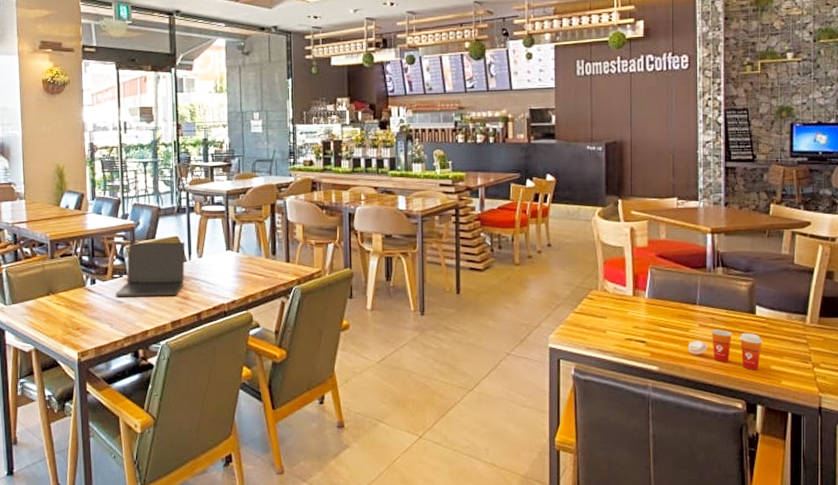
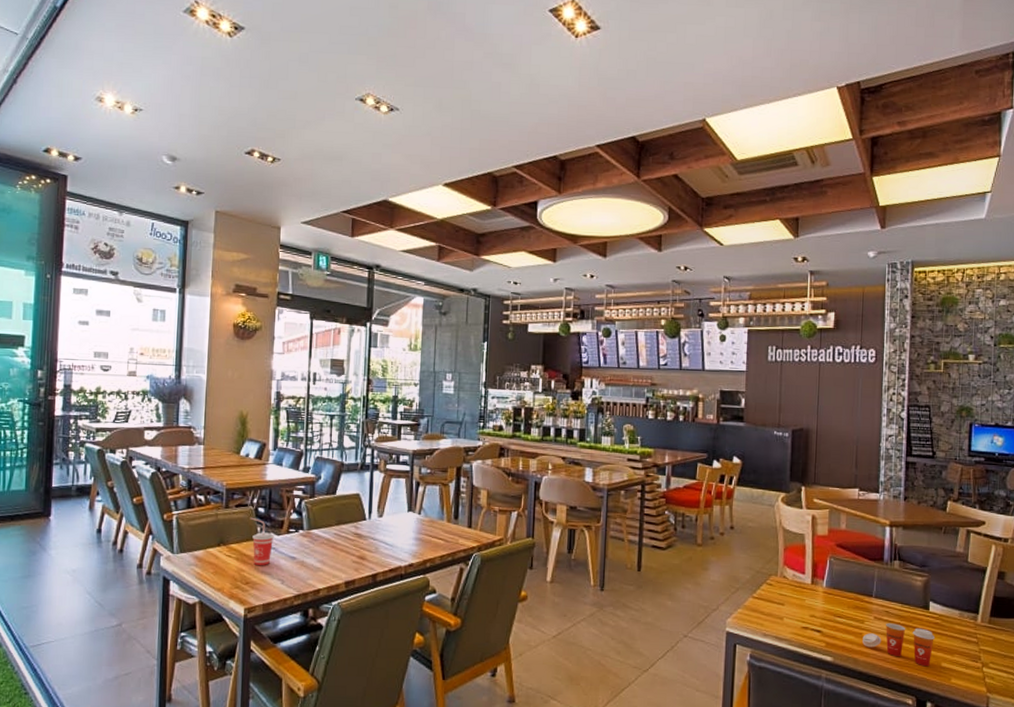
beverage cup: none [75,266,100,312] -> present [250,517,275,566]
laptop: present [116,242,186,297] -> none [290,496,367,555]

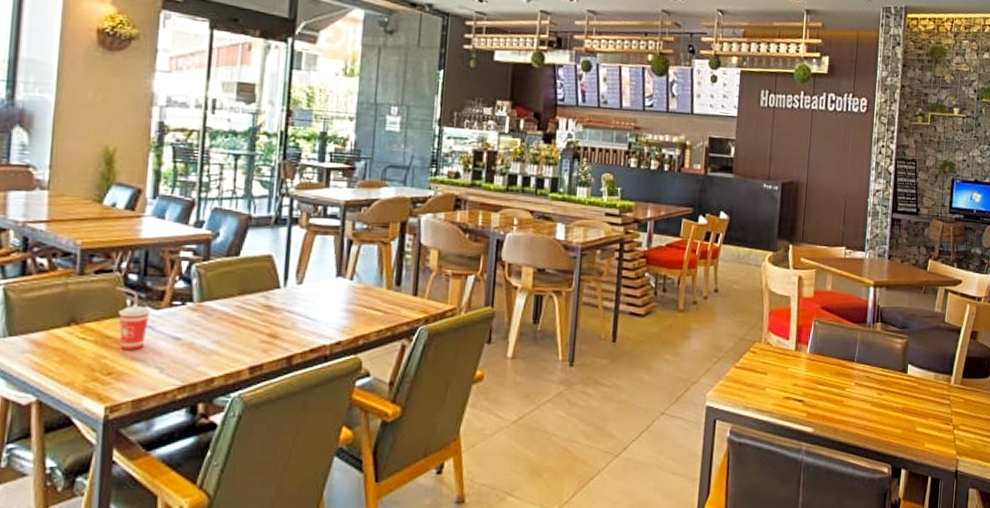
beverage cup: present [862,623,936,667] -> none [843,389,912,433]

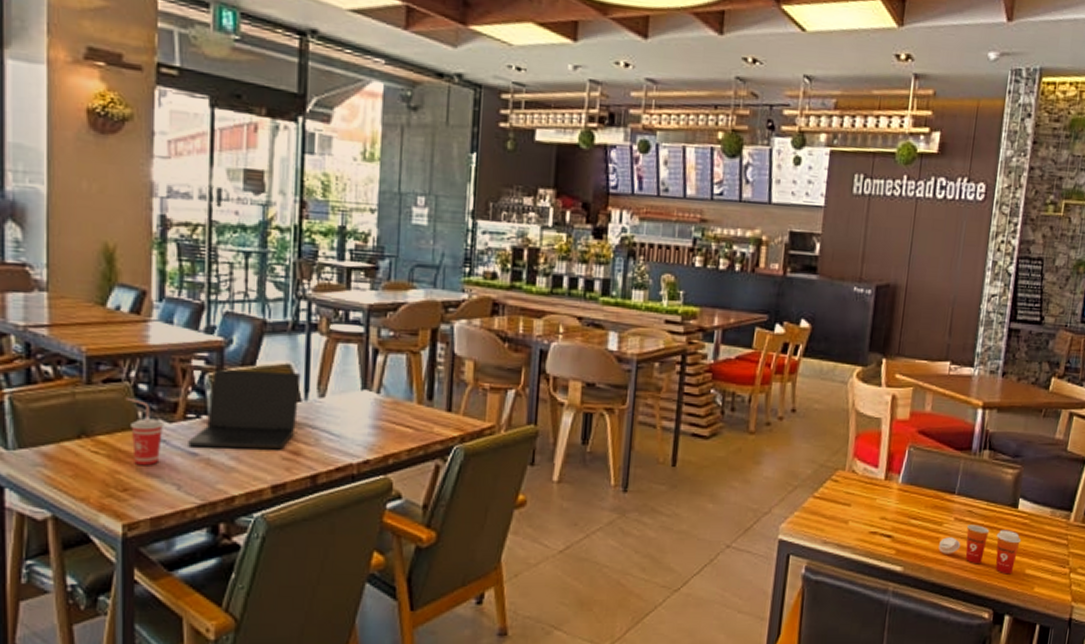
laptop: none [173,259,282,333] -> present [188,368,301,450]
beverage cup: none [843,389,912,433] -> present [938,525,1022,575]

